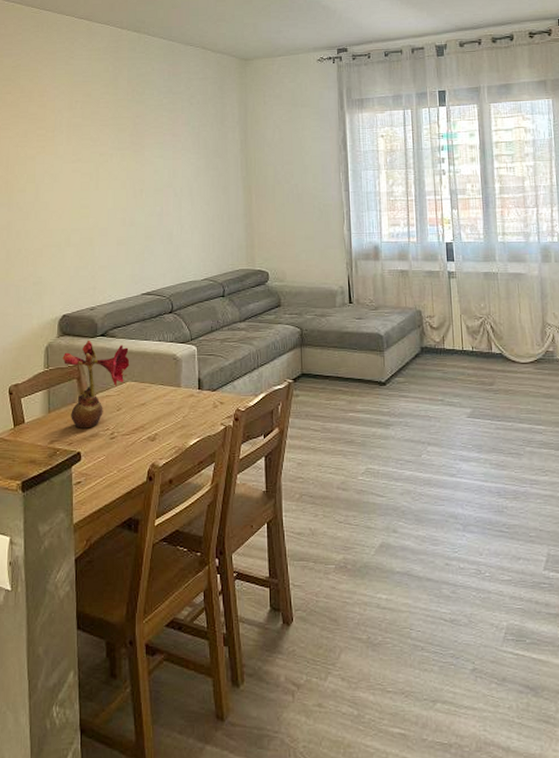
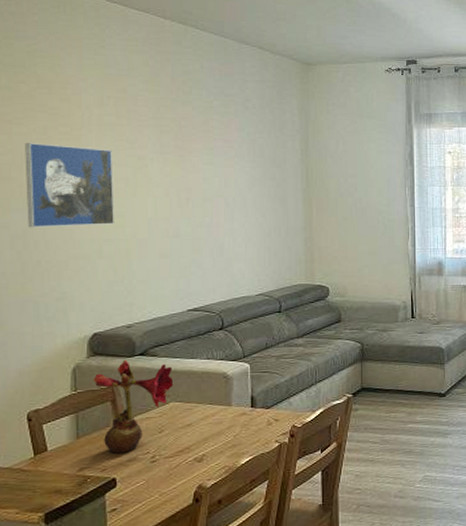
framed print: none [10,145,81,220] -> present [25,143,114,228]

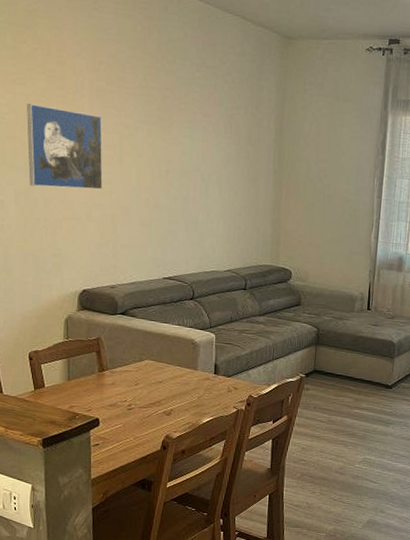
flower: present [93,359,174,454] -> none [82,316,149,398]

